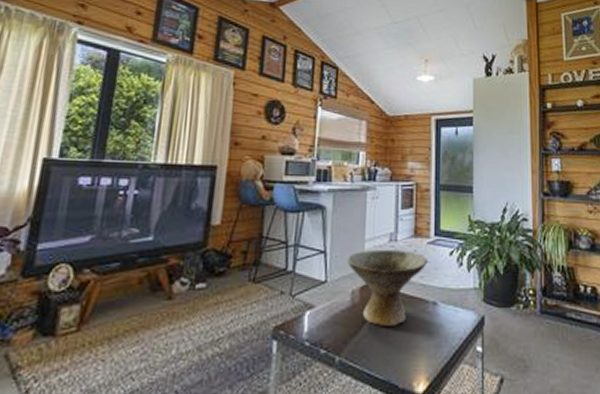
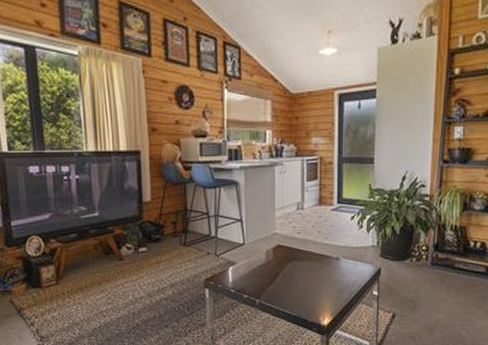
bowl: present [346,249,428,326] -> none [260,216,331,277]

